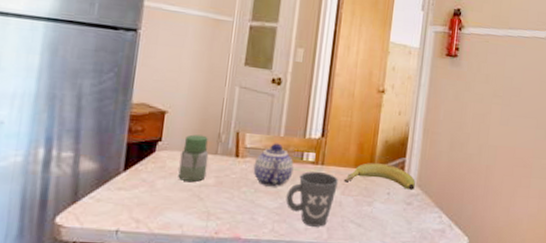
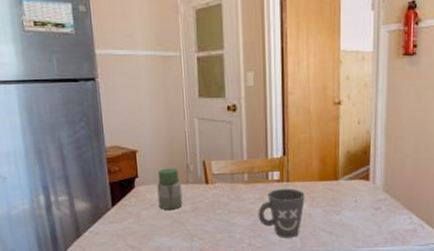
teapot: present [253,143,294,187] -> none [223,166,261,207]
banana: present [343,162,415,190] -> none [310,173,382,196]

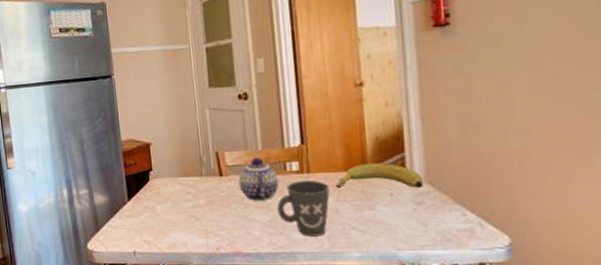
jar: present [157,168,183,210] -> none [171,160,197,204]
teapot: none [223,166,261,207] -> present [238,157,279,201]
banana: none [310,173,382,196] -> present [335,162,423,188]

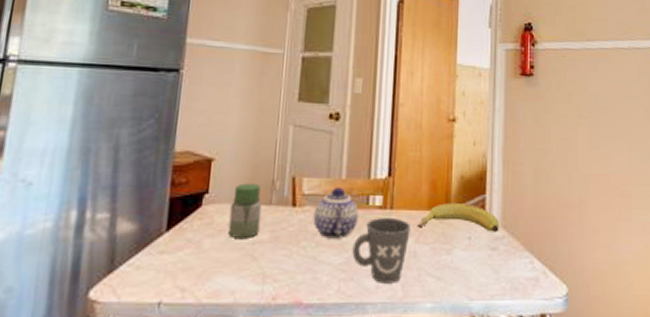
jar: none [171,160,197,204] -> present [228,183,262,238]

